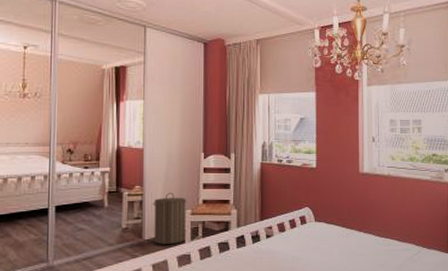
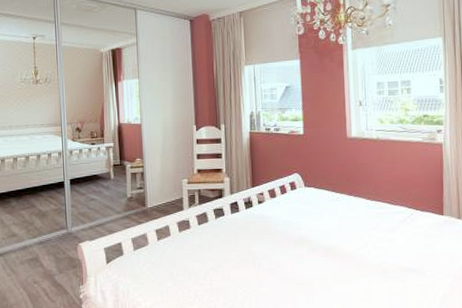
laundry hamper: present [153,192,186,244] -> none [153,163,184,211]

